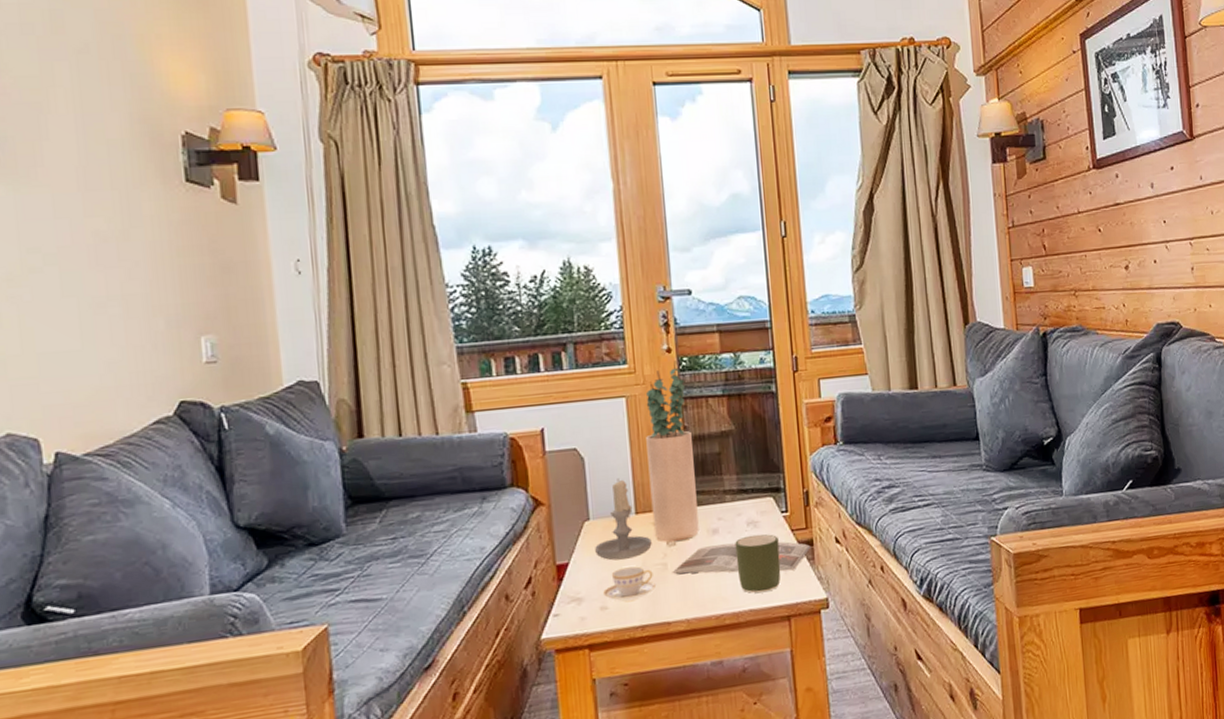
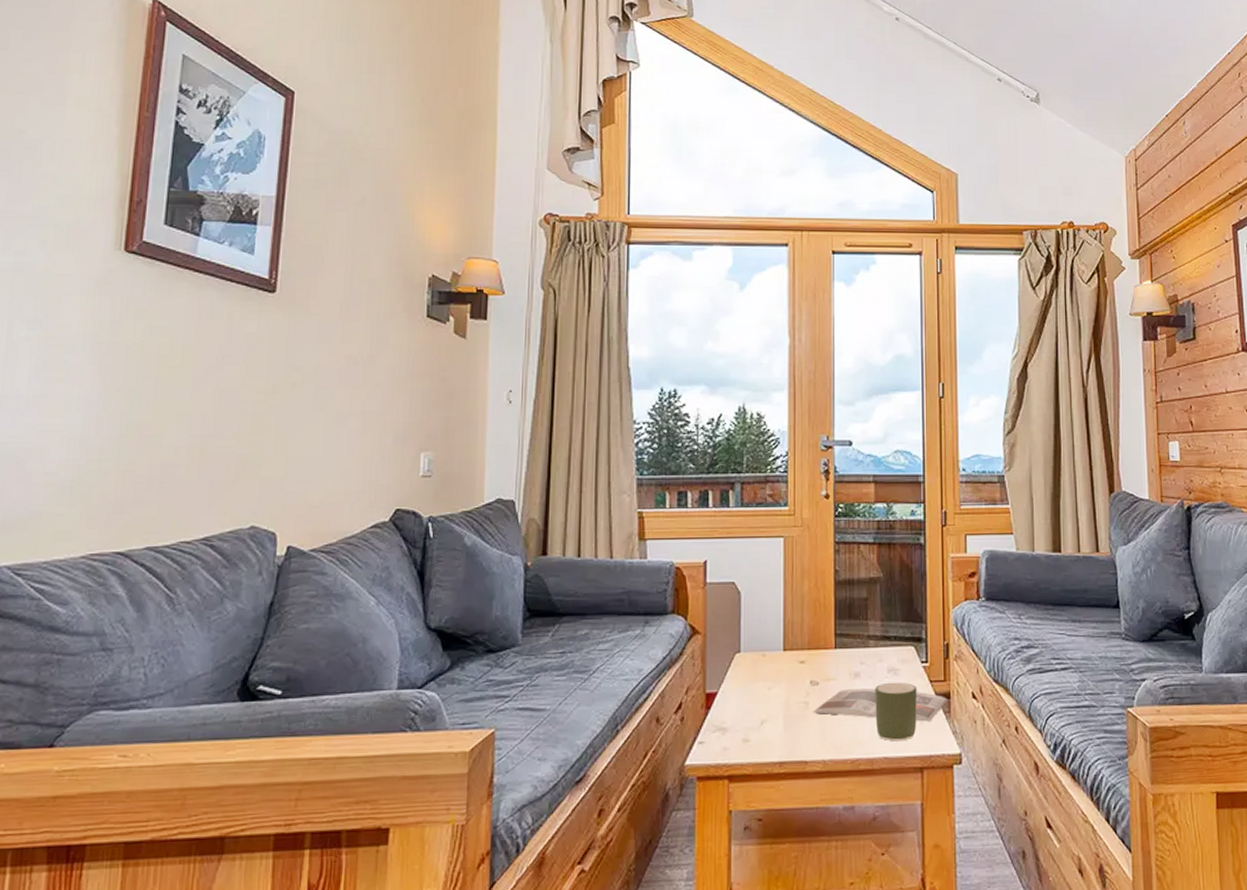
candle: present [595,478,652,561] -> none [743,614,796,695]
teacup: present [603,566,656,603] -> none [747,702,796,737]
vase: present [645,360,699,542] -> none [799,506,842,682]

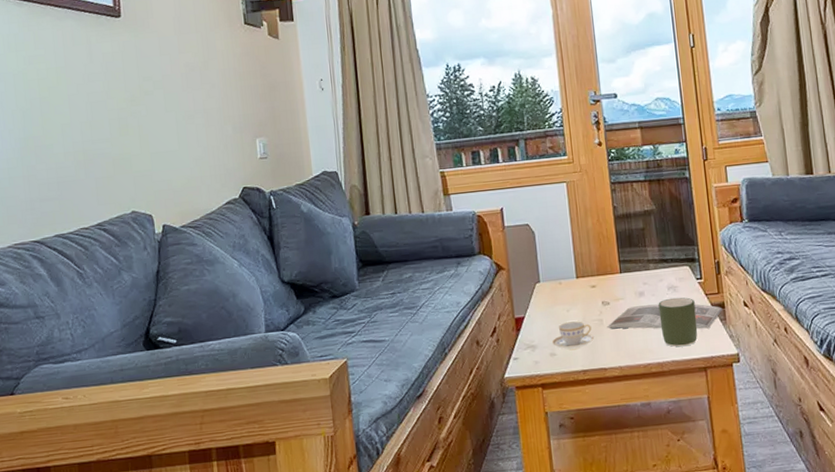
teacup: none [747,702,796,737] -> present [552,321,594,351]

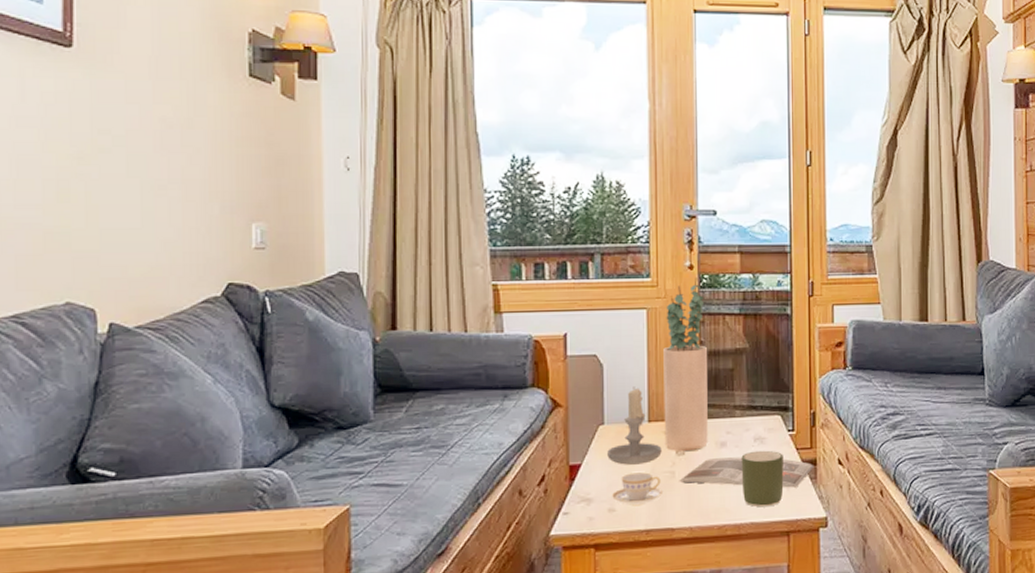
candle: none [545,248,590,316] -> present [607,386,662,466]
vase: none [582,152,628,302] -> present [663,277,708,452]

